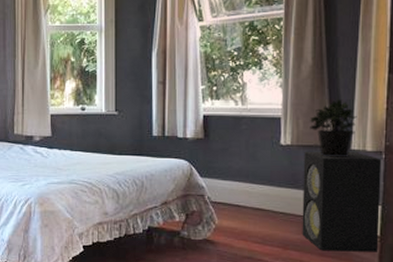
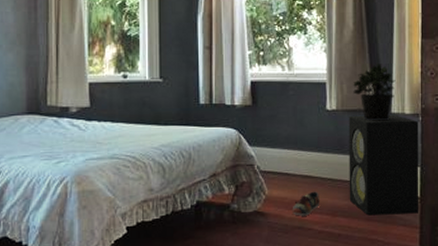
shoe: none [241,223,271,247] -> present [292,191,320,216]

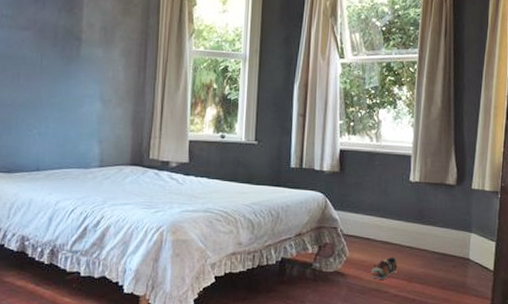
speaker: present [348,114,419,216] -> none [425,188,498,286]
potted plant: present [353,64,396,121] -> none [436,141,478,196]

